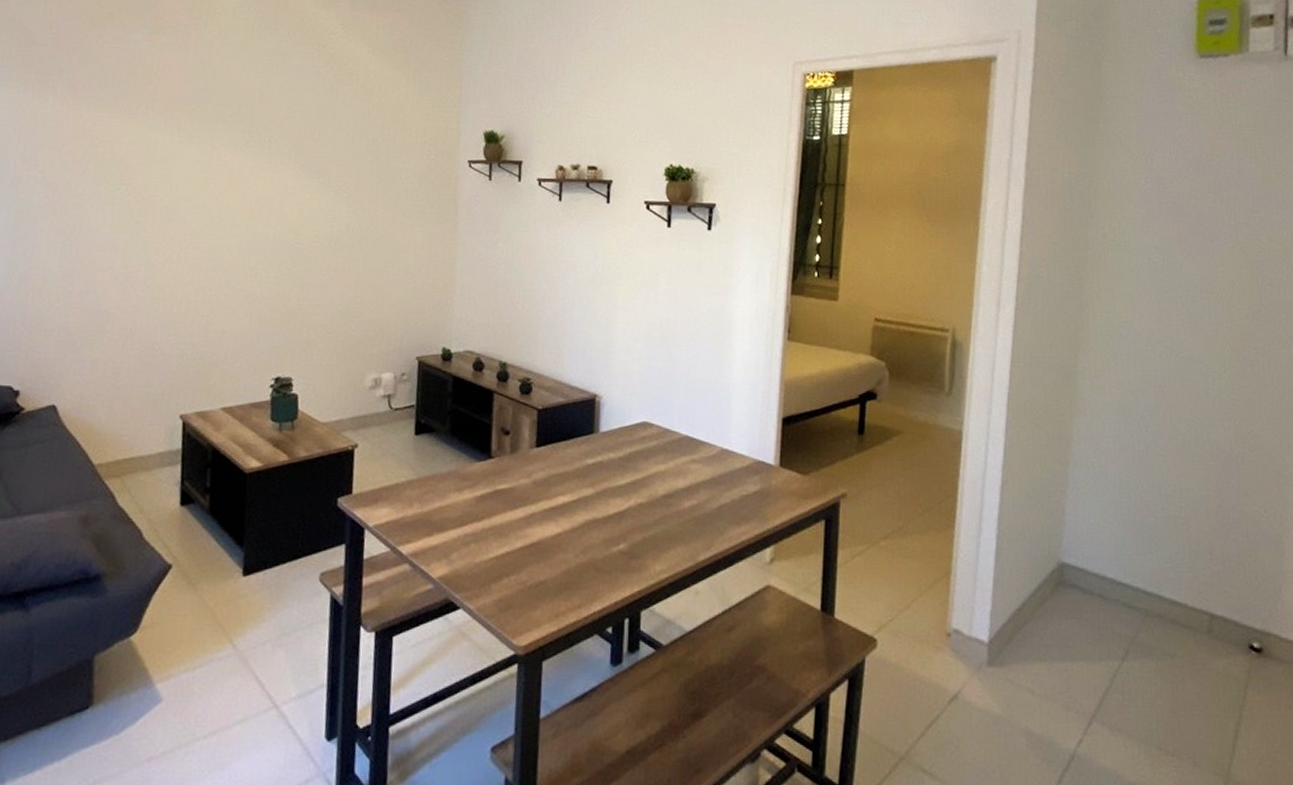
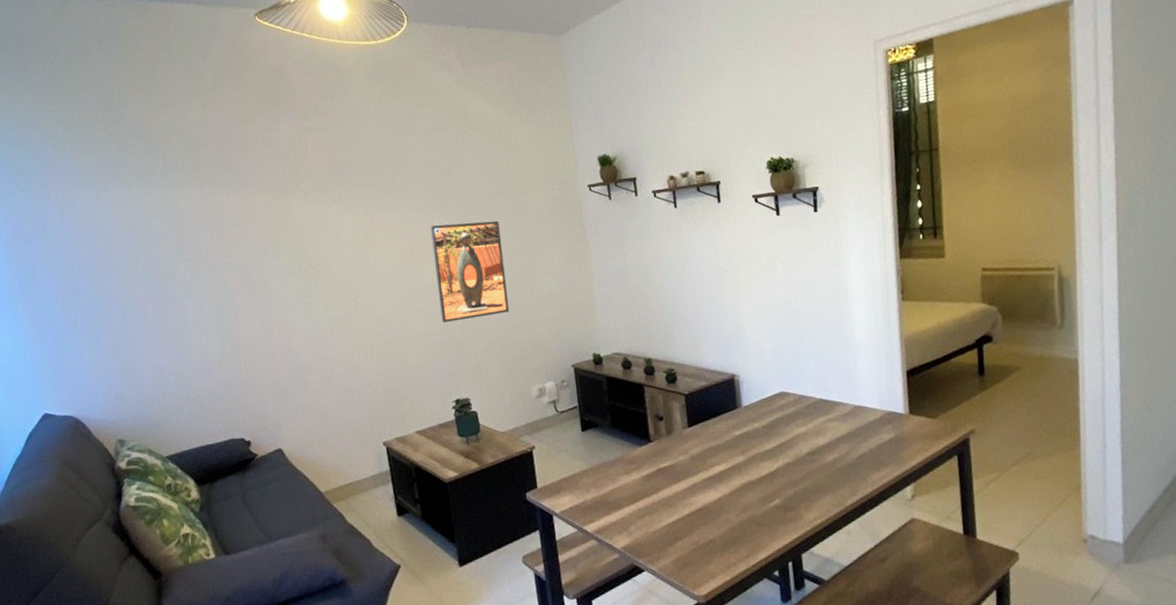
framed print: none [276,175,362,288] -> present [430,220,510,323]

